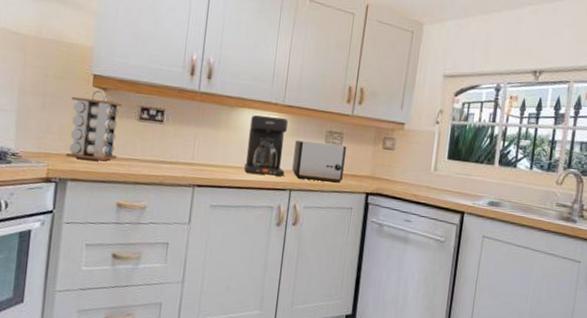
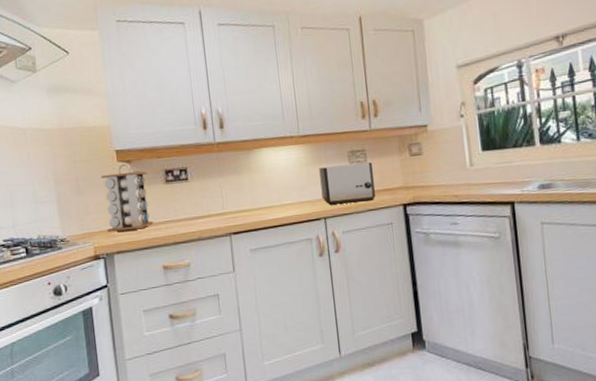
coffee maker: present [244,115,288,177] -> none [270,149,315,210]

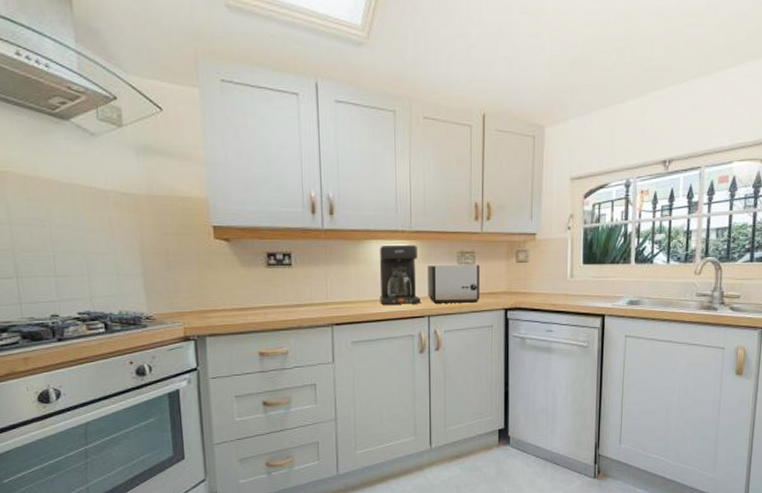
spice rack: present [101,163,154,233] -> none [195,241,251,315]
coffee maker: none [270,149,315,210] -> present [380,245,421,305]

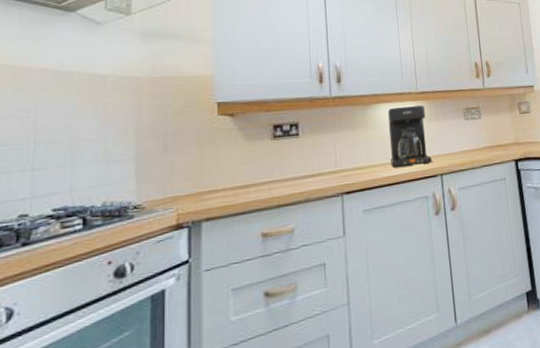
toaster: present [428,265,479,304] -> none [436,119,489,161]

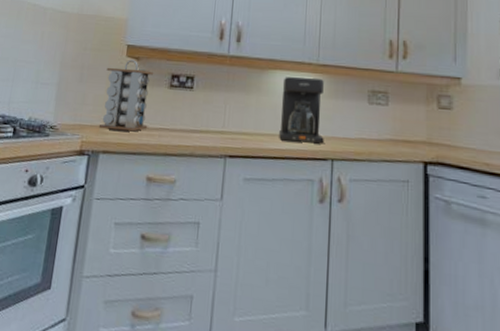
spice rack: none [196,117,255,196] -> present [98,60,154,132]

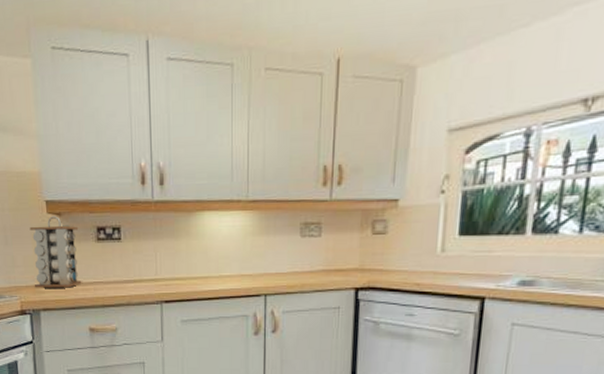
coffee maker: present [279,77,324,144] -> none [212,216,257,282]

